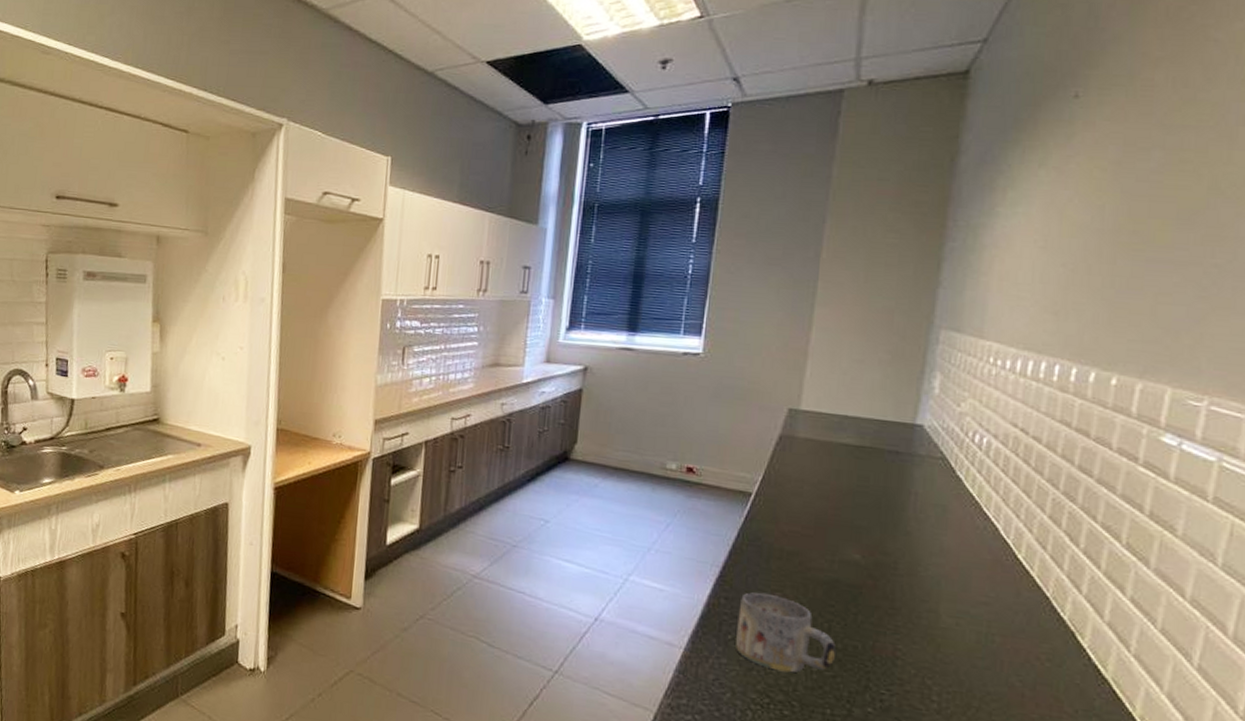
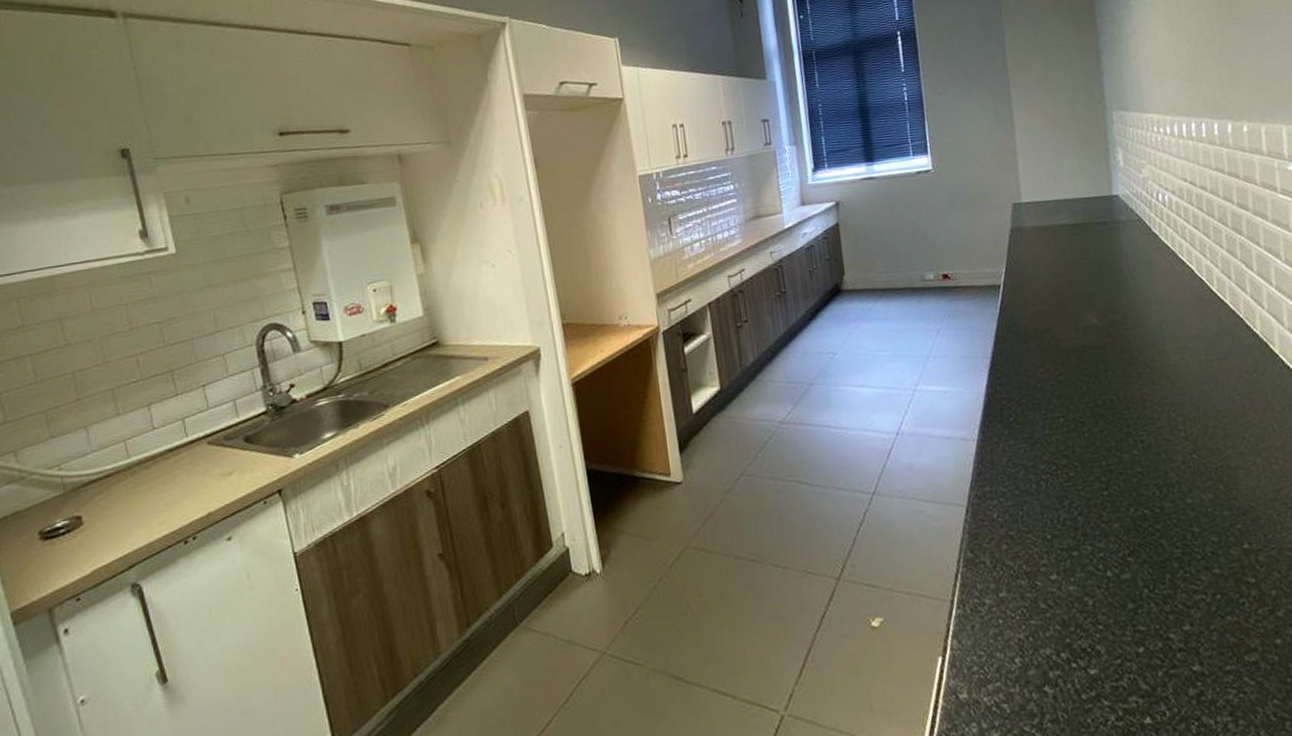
mug: present [736,592,837,673] -> none [1013,371,1099,439]

